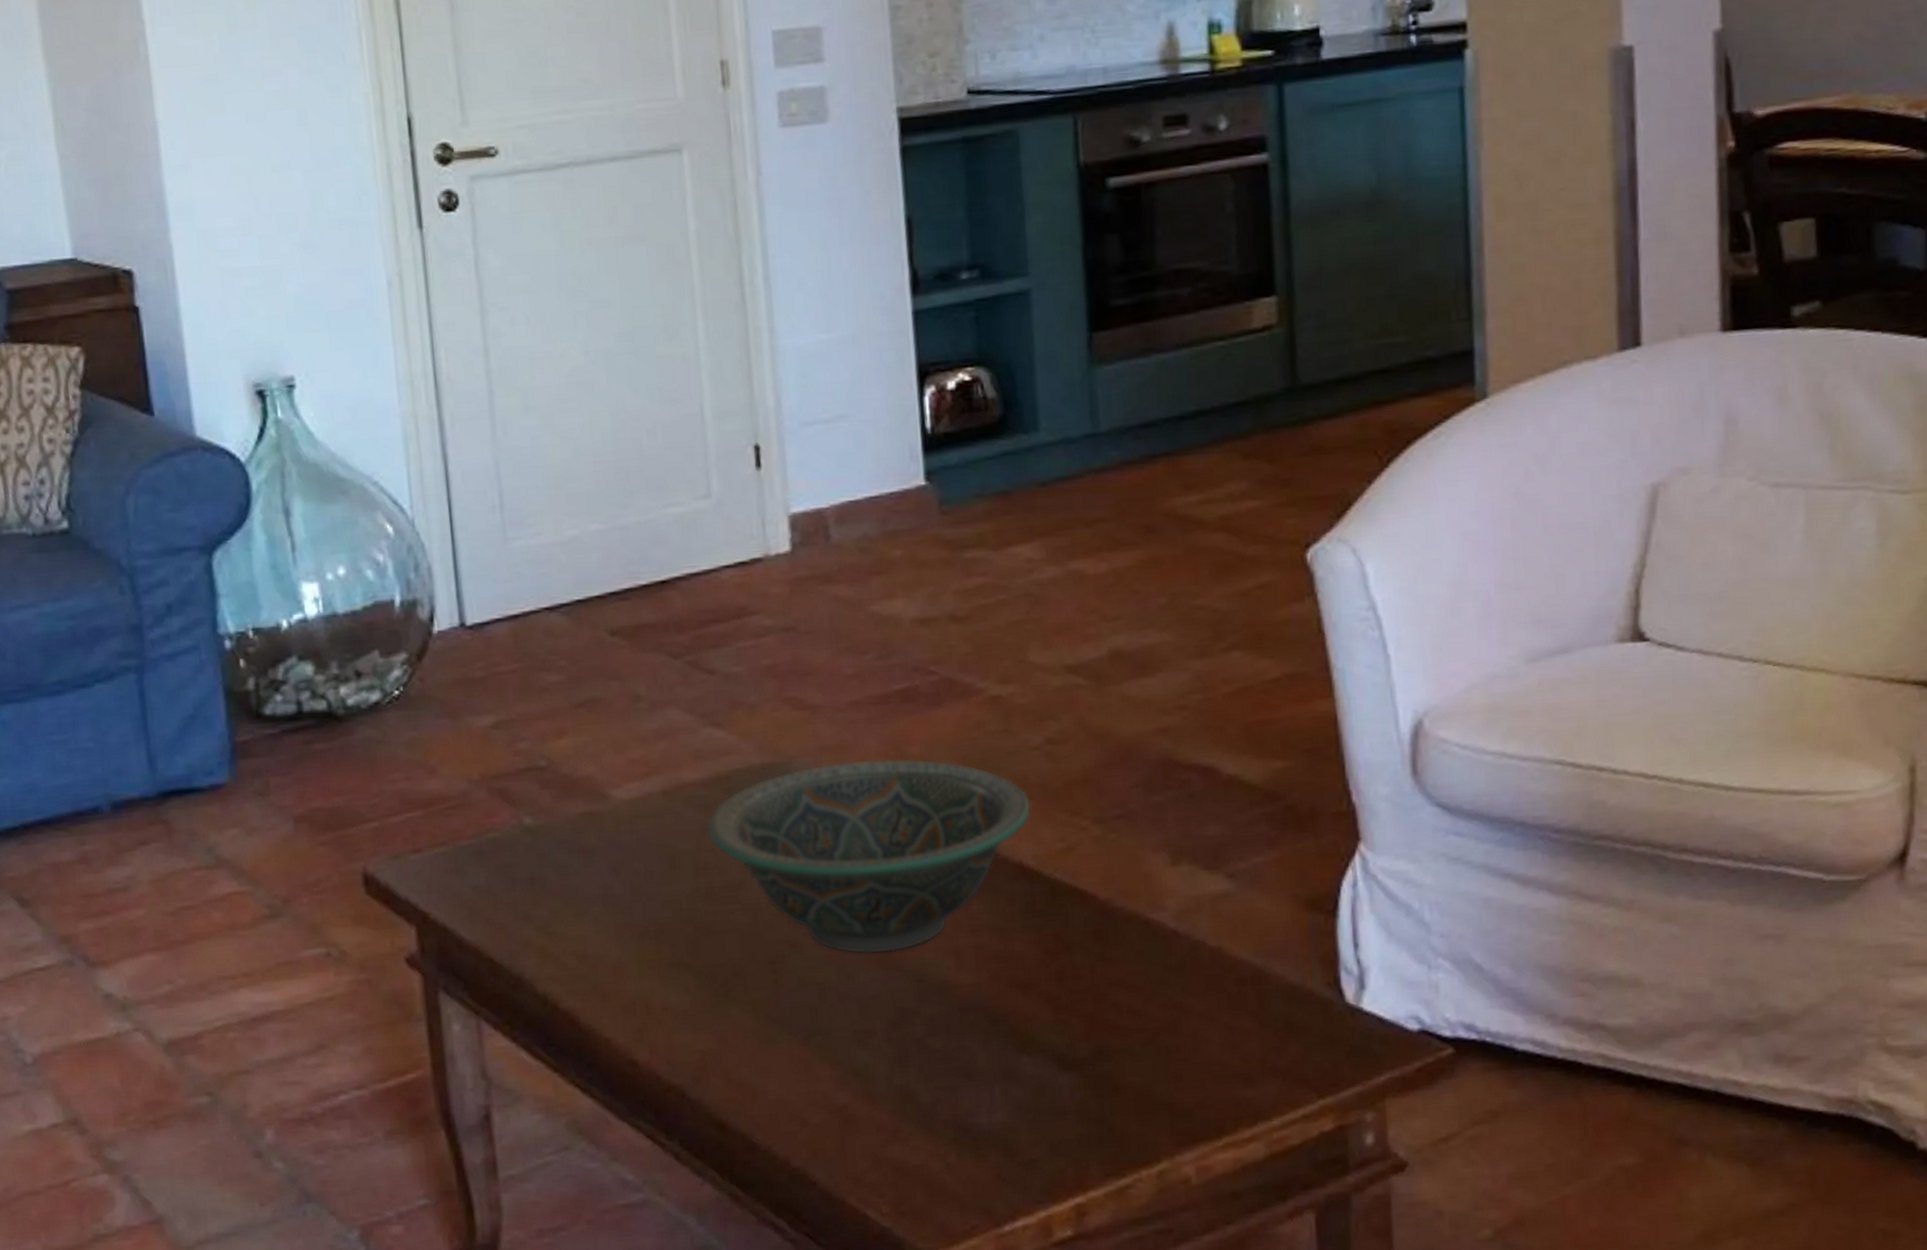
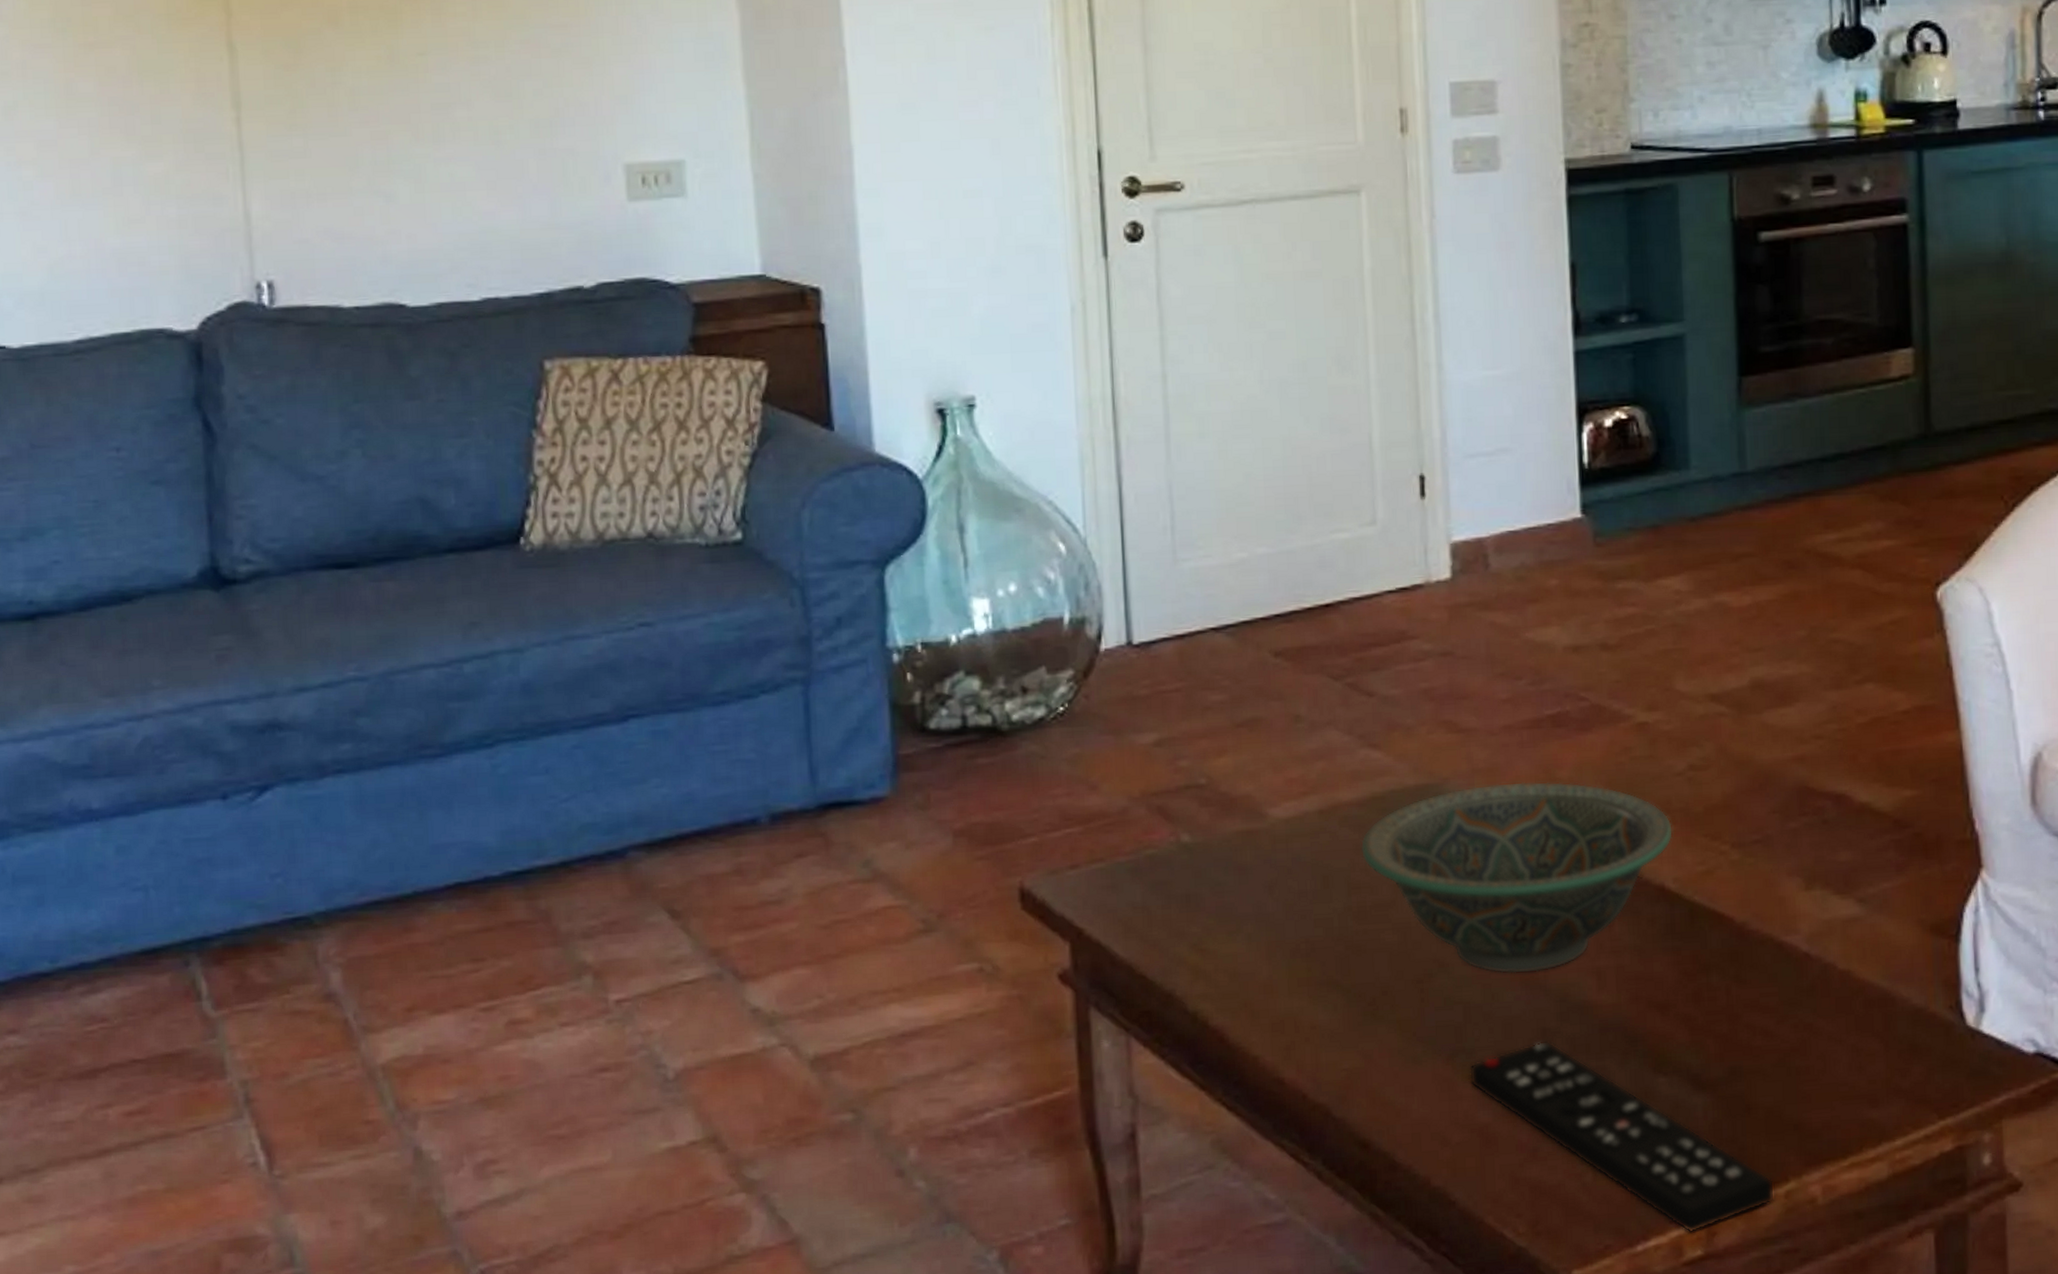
remote control: none [826,1021,1147,1214] -> present [1470,1040,1775,1233]

